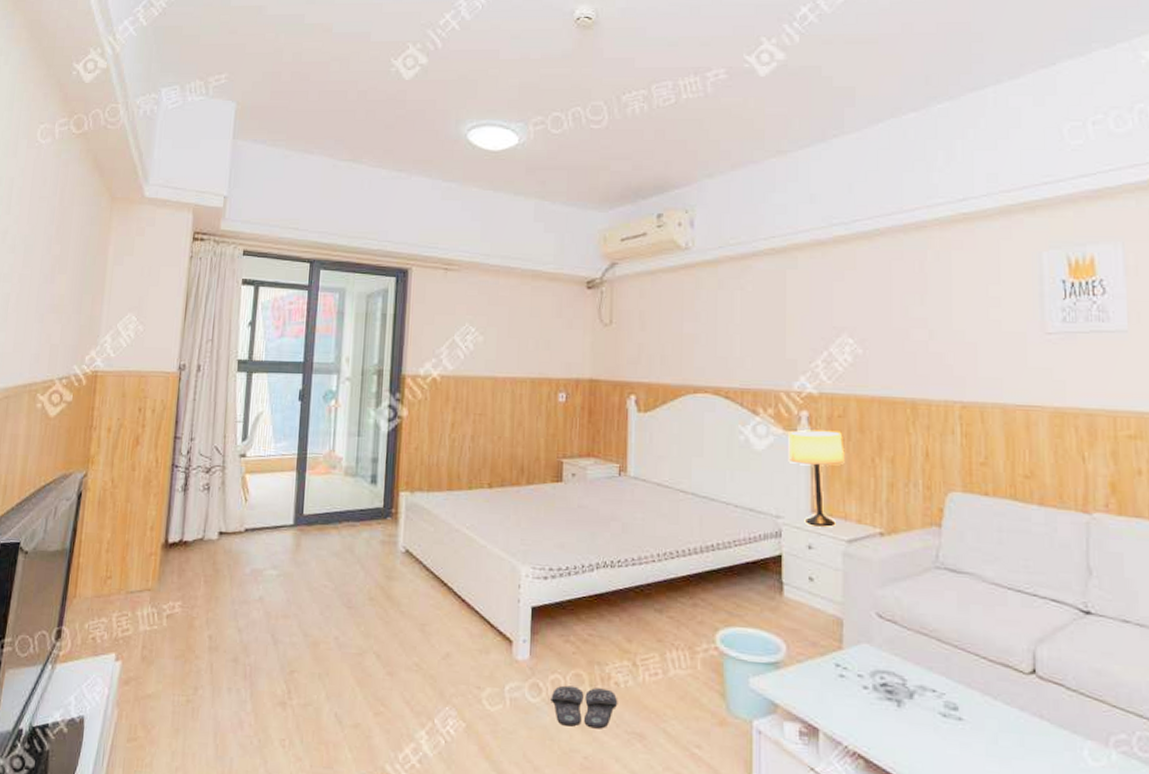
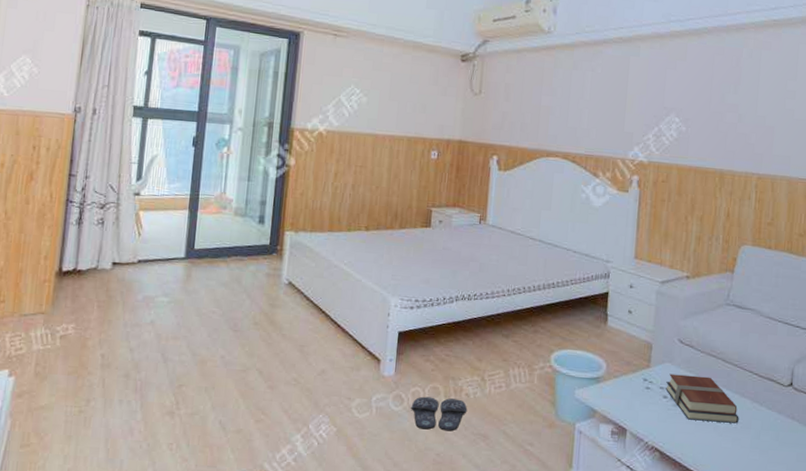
table lamp: present [790,430,845,527] -> none [621,191,664,271]
books: none [865,657,967,723] -> present [666,373,739,424]

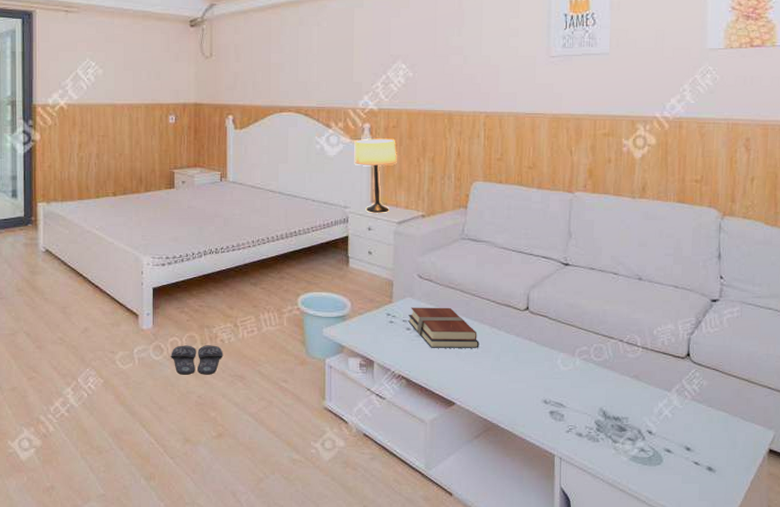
table lamp: none [621,191,664,271] -> present [355,138,397,213]

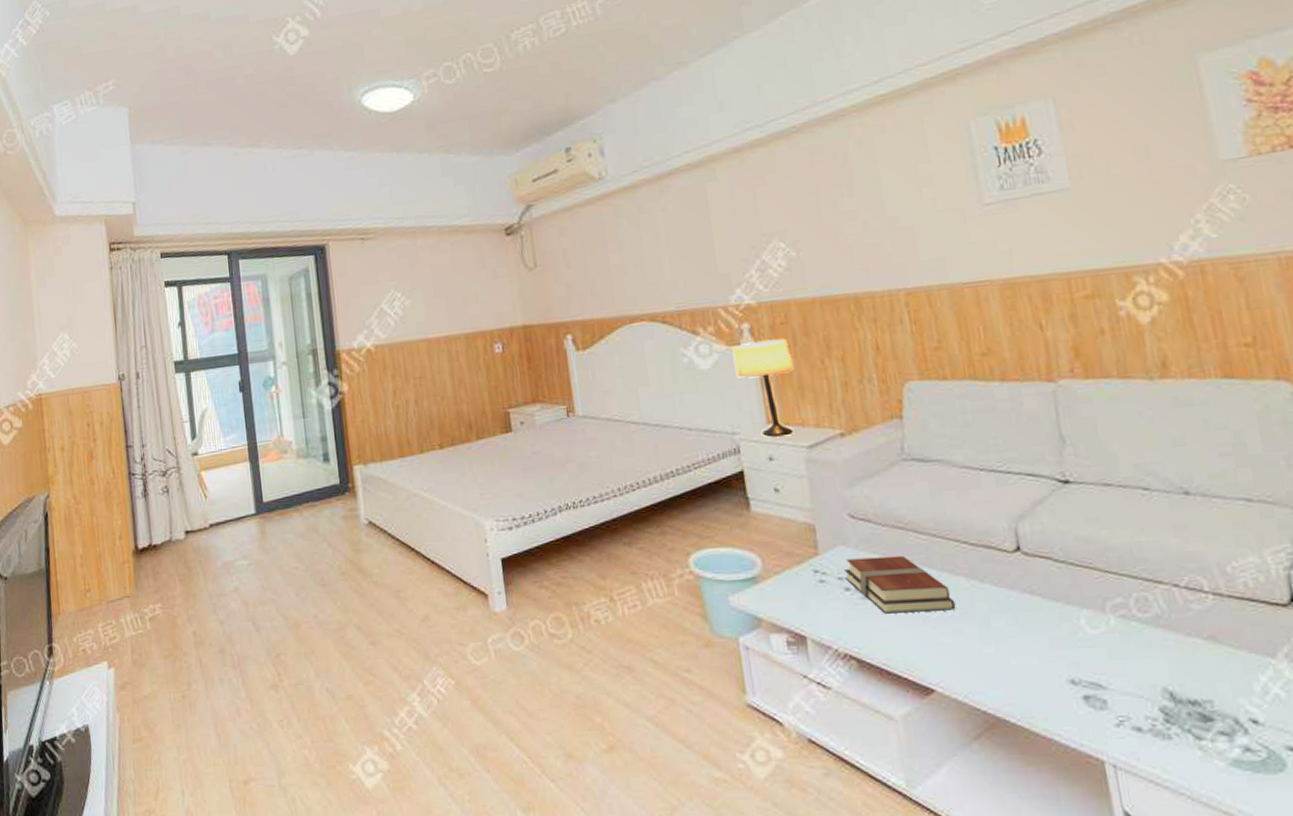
slippers: present [171,345,224,375] -> none [534,627,602,669]

